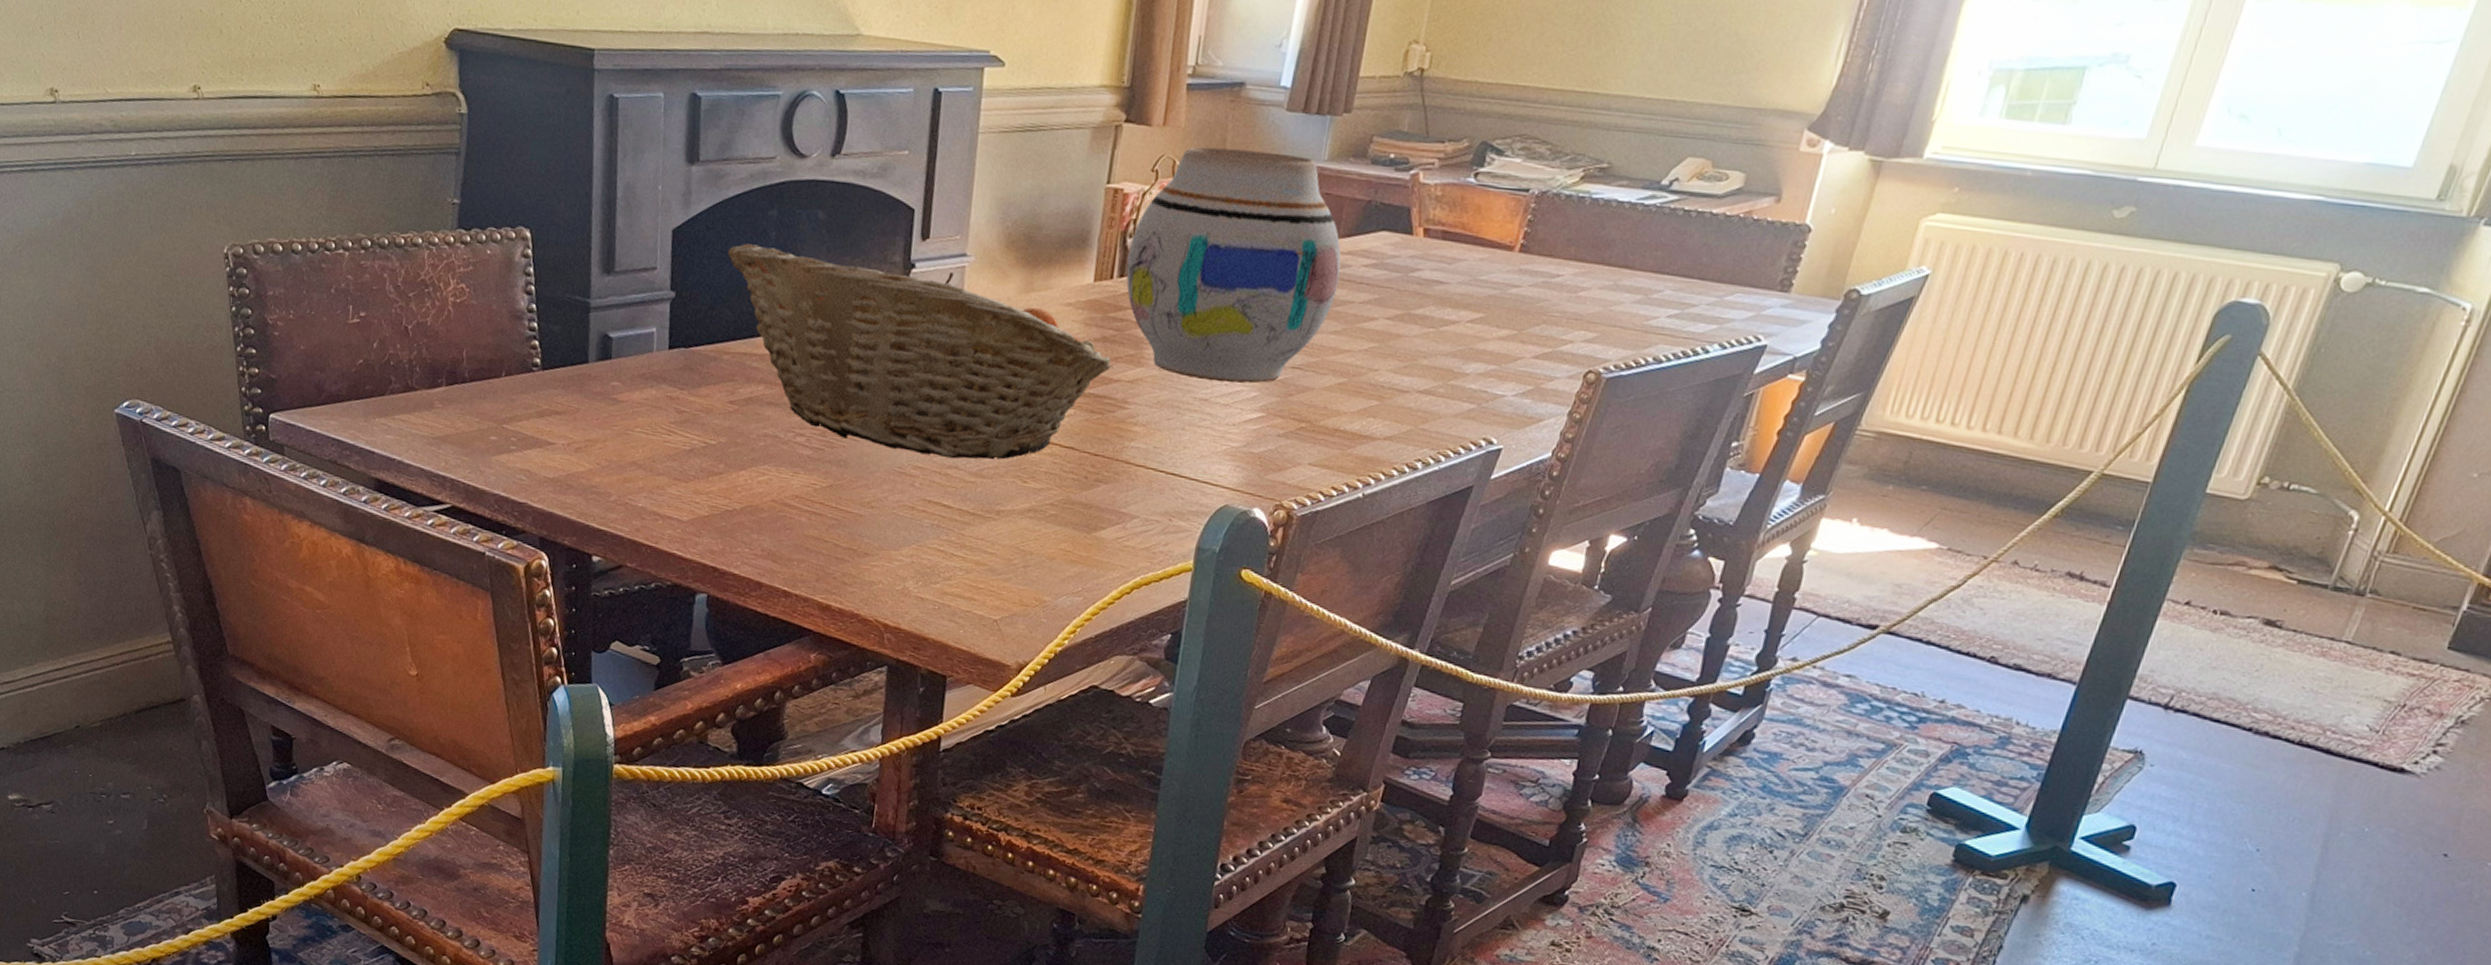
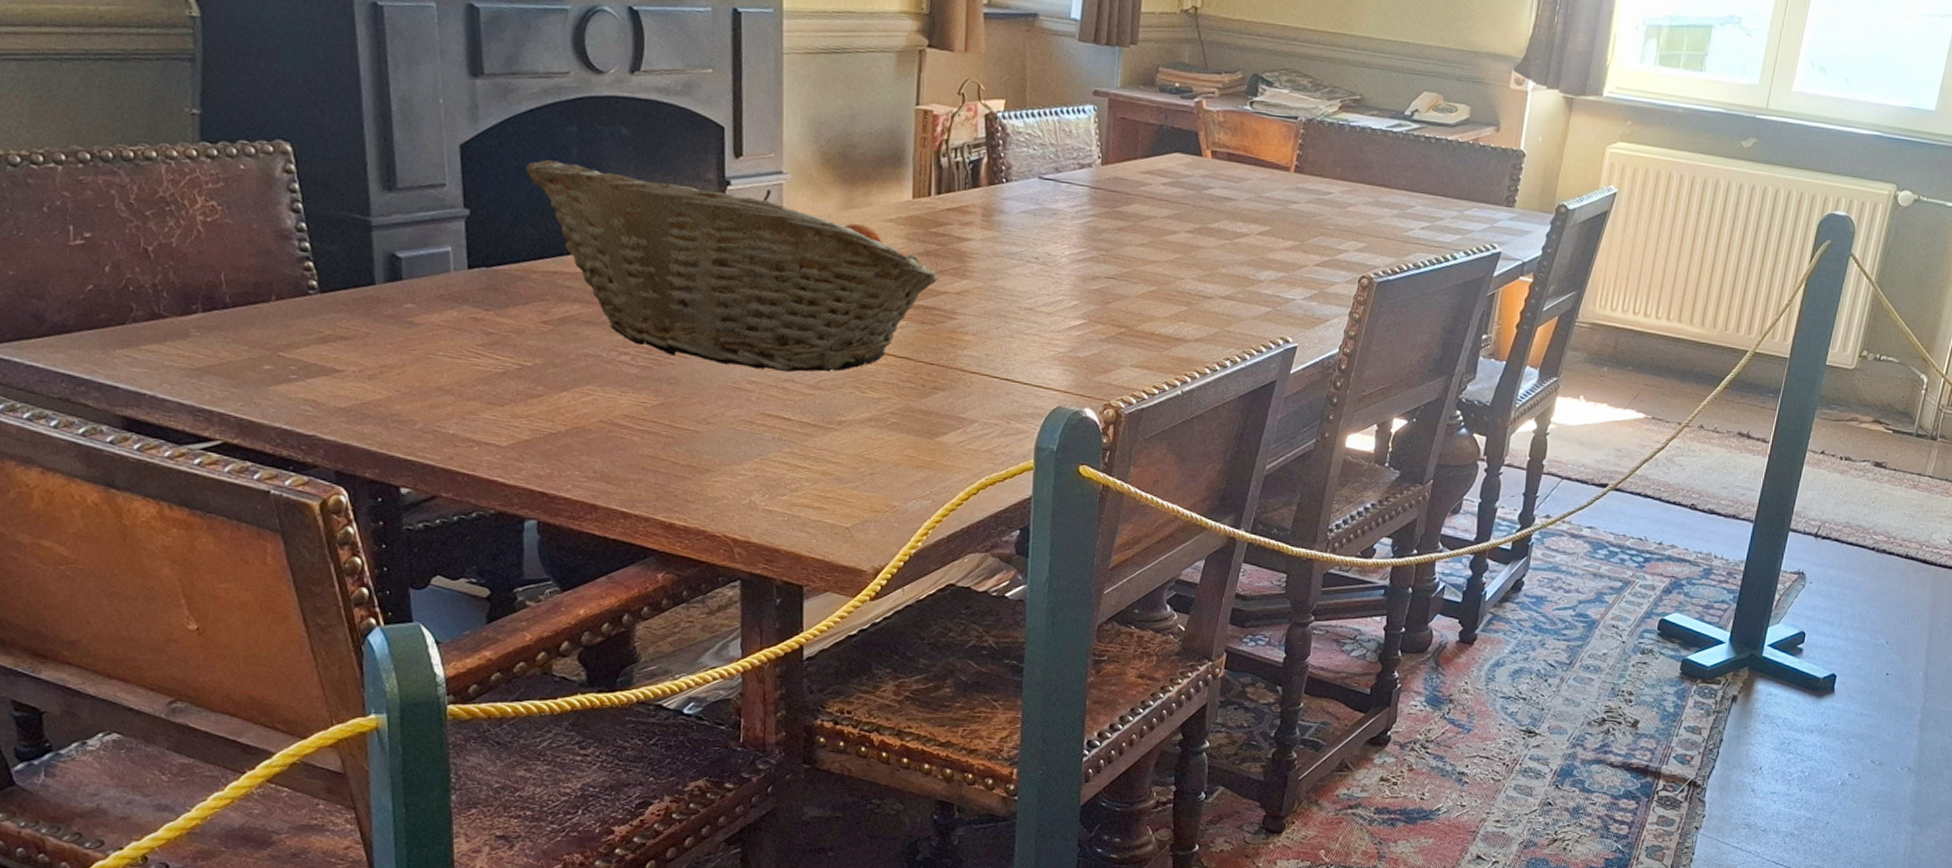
vase: present [1126,146,1341,384] -> none [943,72,1142,293]

